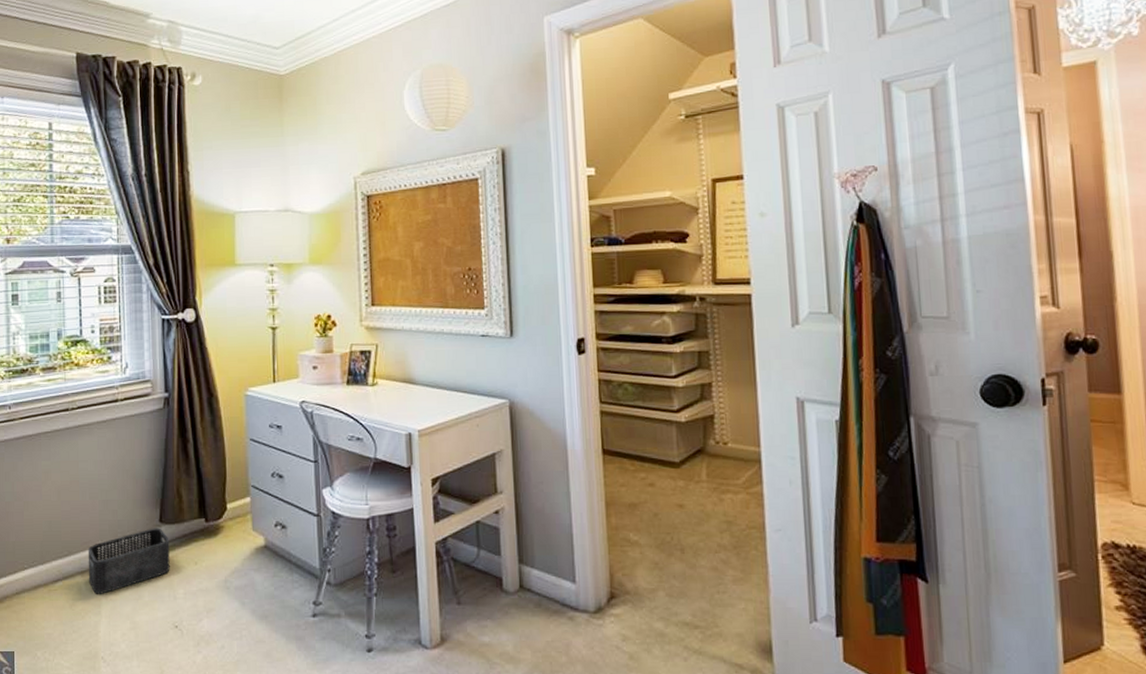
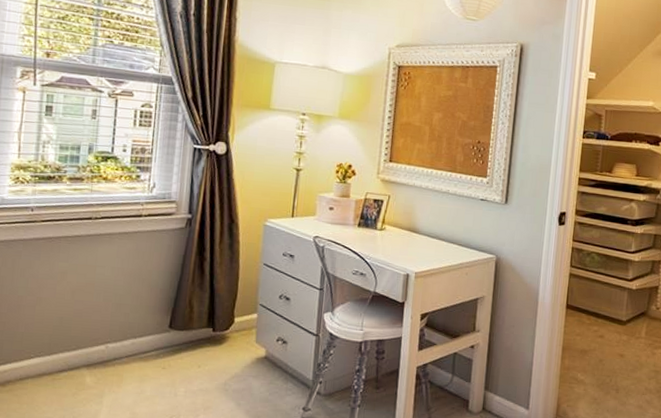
storage bin: present [88,528,170,594] -> none [93,332,177,386]

